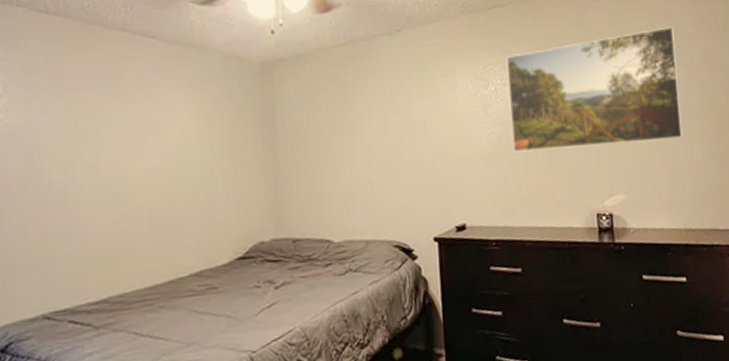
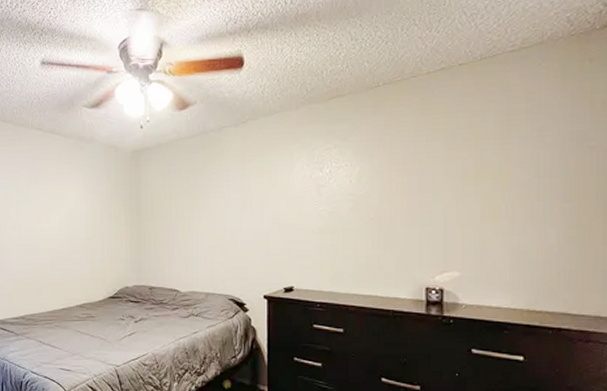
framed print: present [506,26,683,153] -> none [342,107,535,228]

